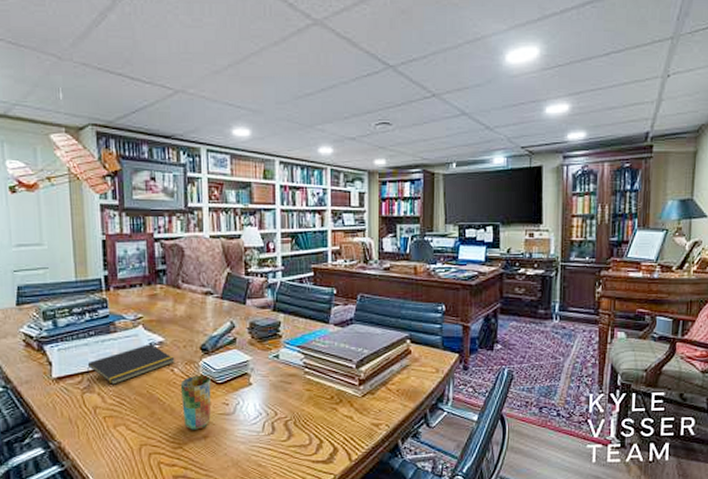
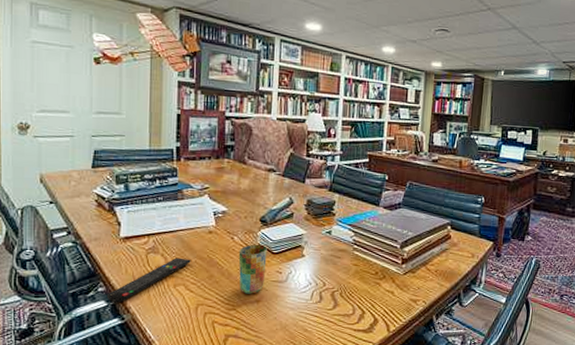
remote control: none [43,395,130,449] -> present [106,257,191,303]
notepad: present [86,344,175,385] -> none [152,213,236,247]

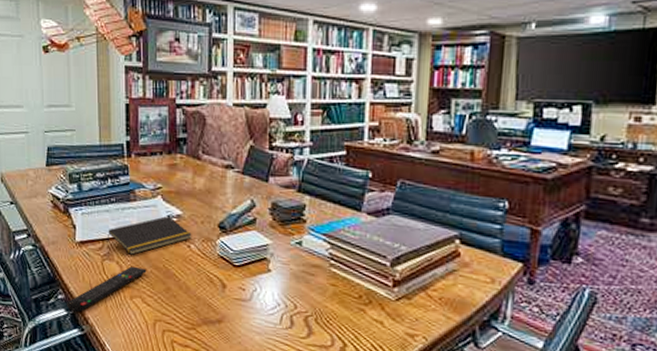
notepad: none [152,213,236,247] -> present [107,216,192,255]
cup: present [238,244,267,294] -> none [196,254,228,313]

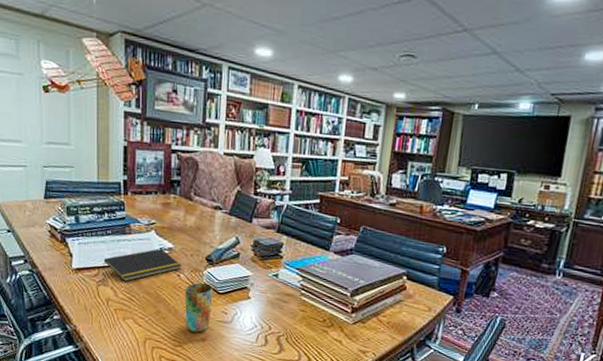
remote control: present [66,266,147,313] -> none [61,291,139,331]
cup: none [196,254,228,313] -> present [185,282,213,333]

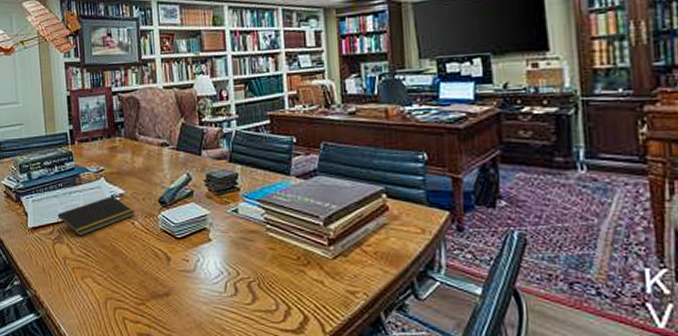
cup: present [185,282,213,333] -> none [141,228,172,286]

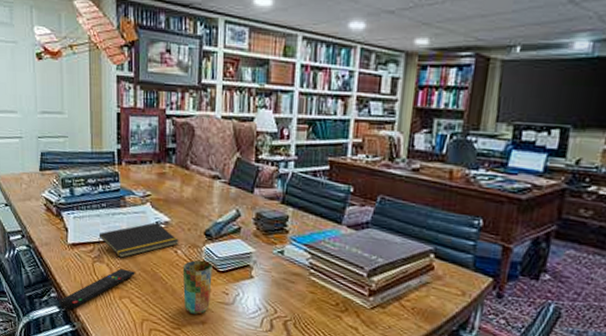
remote control: none [21,247,95,297] -> present [58,268,135,310]
cup: none [141,228,172,286] -> present [182,259,213,315]

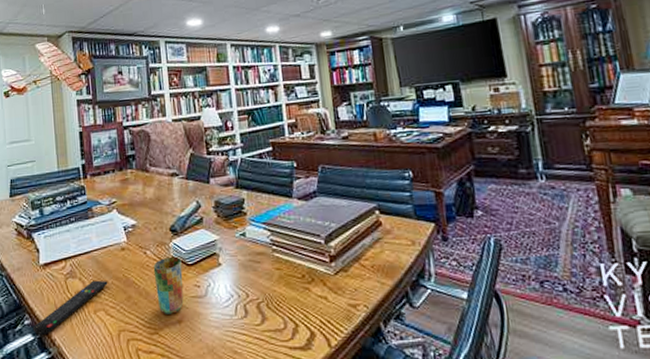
notepad: present [97,222,179,258] -> none [69,228,147,269]

